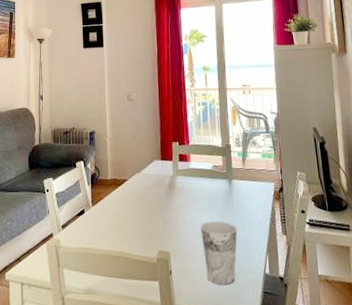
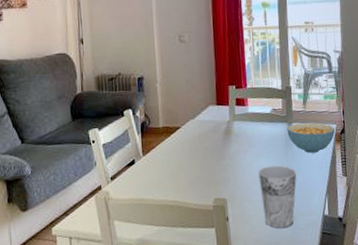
cereal bowl: none [227,179,274,210] -> present [287,122,336,153]

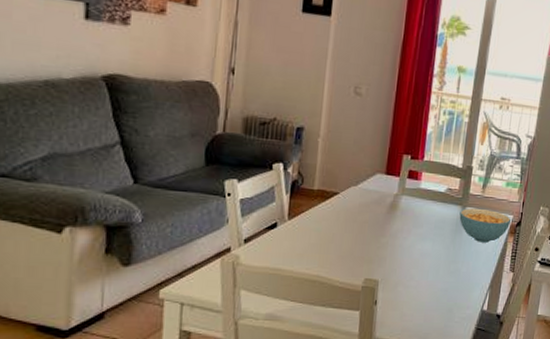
cup: present [259,165,297,228] -> none [417,250,462,319]

